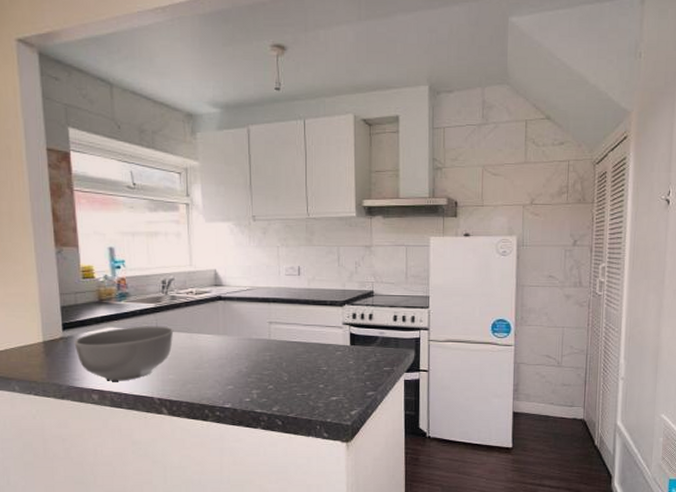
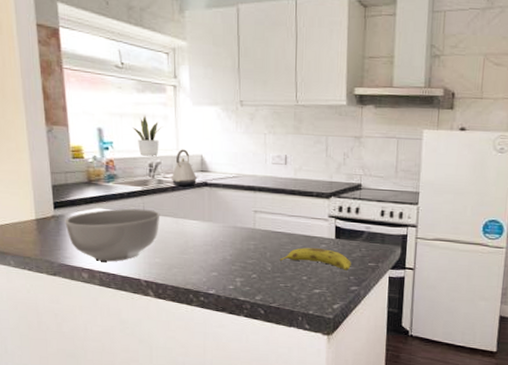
potted plant: none [145,233,175,273] -> present [133,115,162,157]
kettle: none [184,265,211,302] -> present [171,149,197,187]
fruit: none [295,356,367,376] -> present [279,247,351,271]

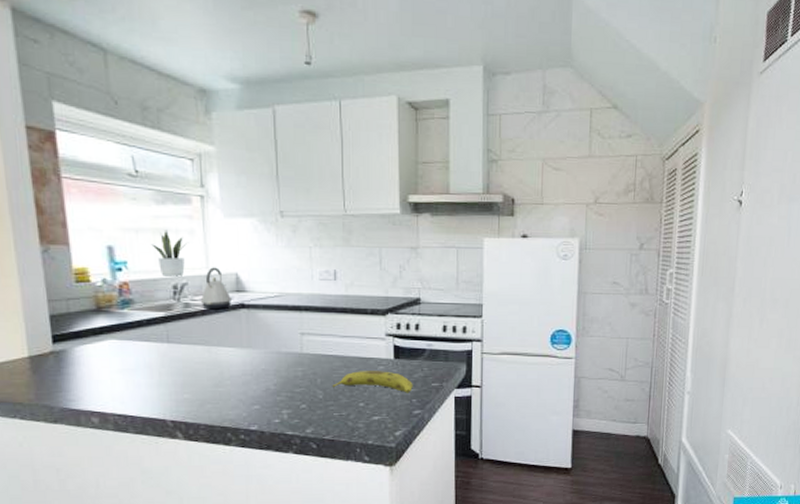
bowl: present [65,208,160,262] -> none [67,338,189,402]

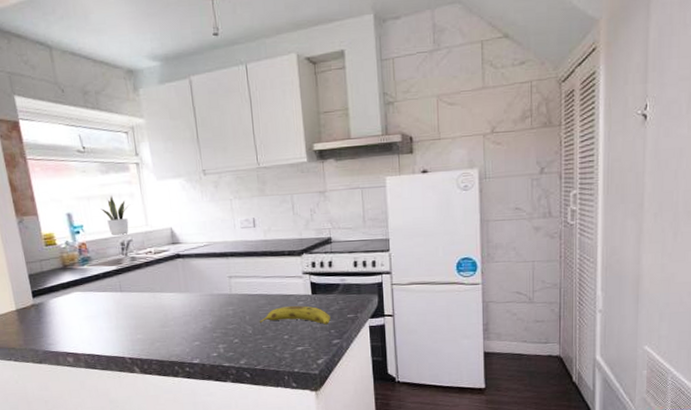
kettle: present [200,267,232,310] -> none [143,224,169,262]

